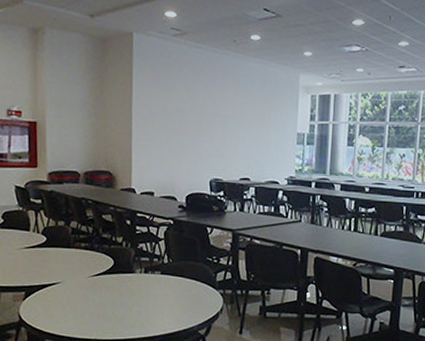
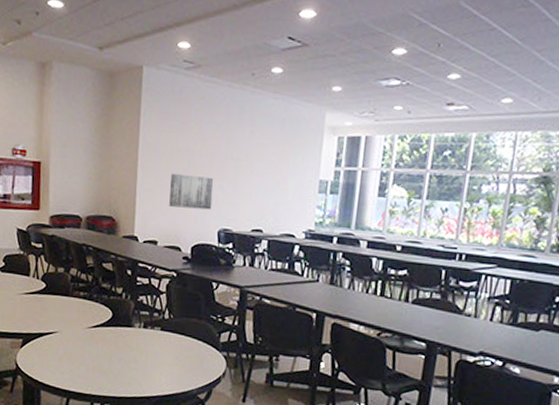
wall art: none [163,130,204,162] -> present [169,173,214,210]

